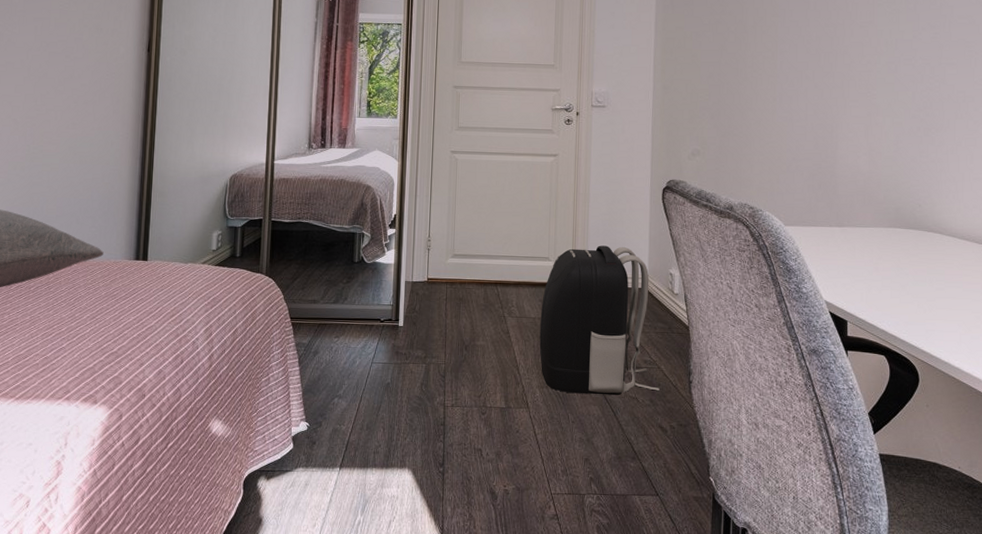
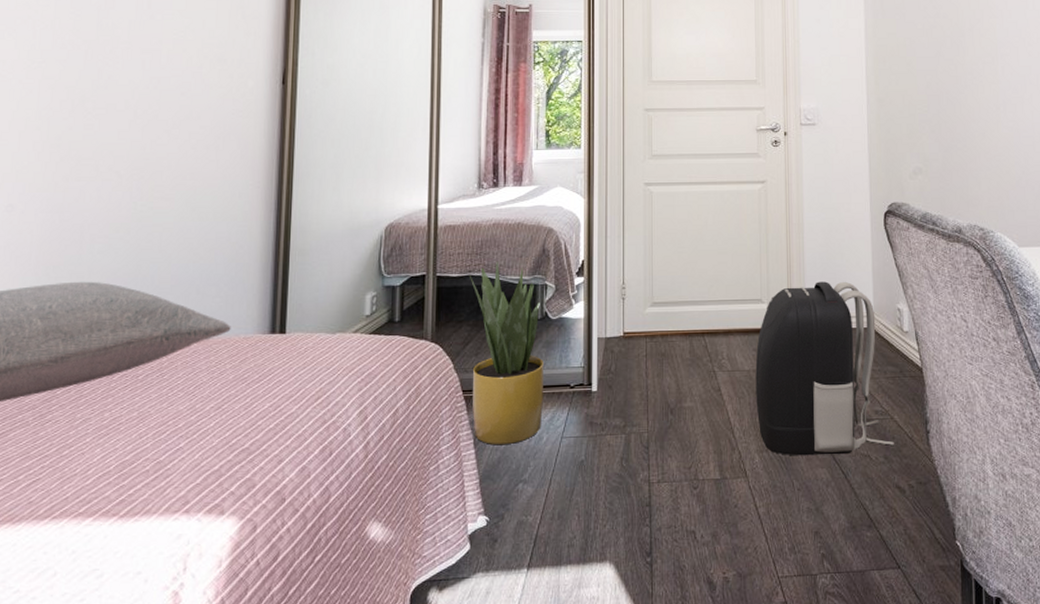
planter: none [298,212,359,365] -> present [469,262,543,445]

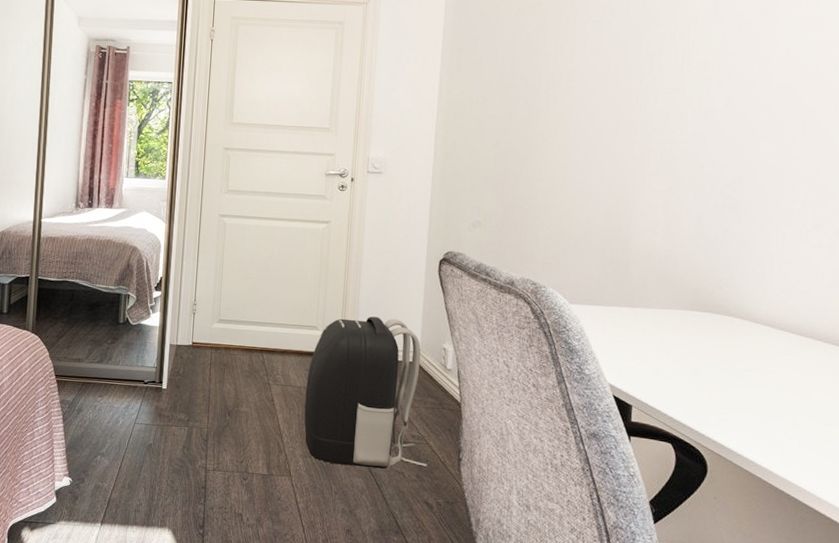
planter: present [469,262,543,445] -> none [63,272,123,423]

